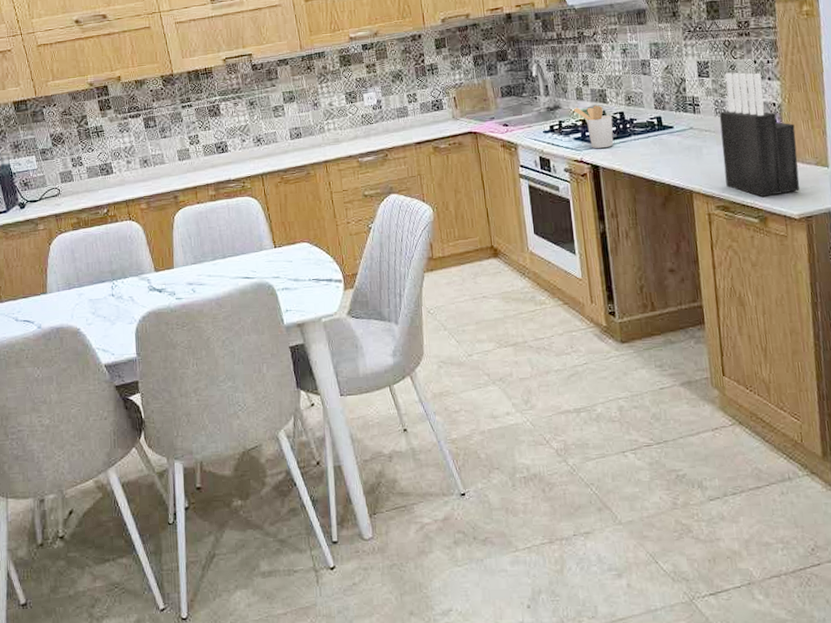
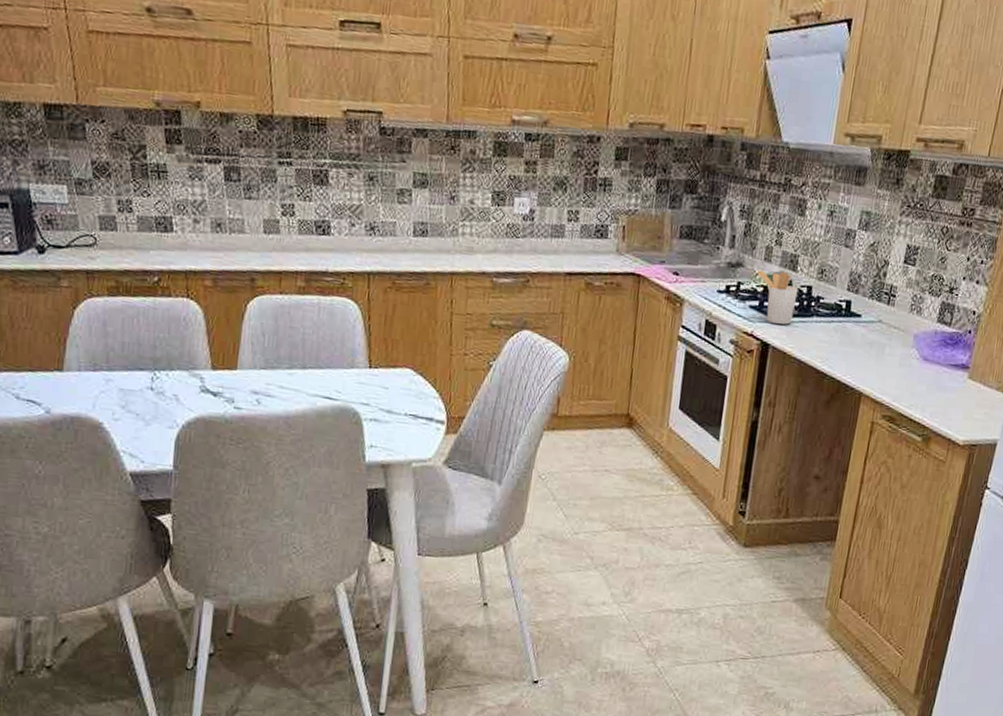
knife block: present [719,72,800,198] -> none [899,265,988,416]

